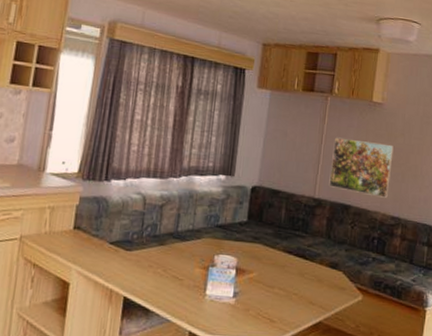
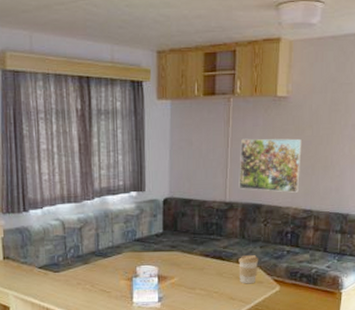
coffee cup: none [321,257,343,290] -> present [239,255,259,284]

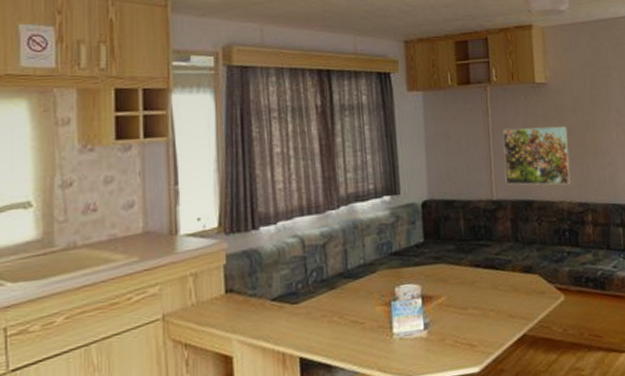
coffee cup: present [239,255,259,284] -> none [514,260,538,297]

